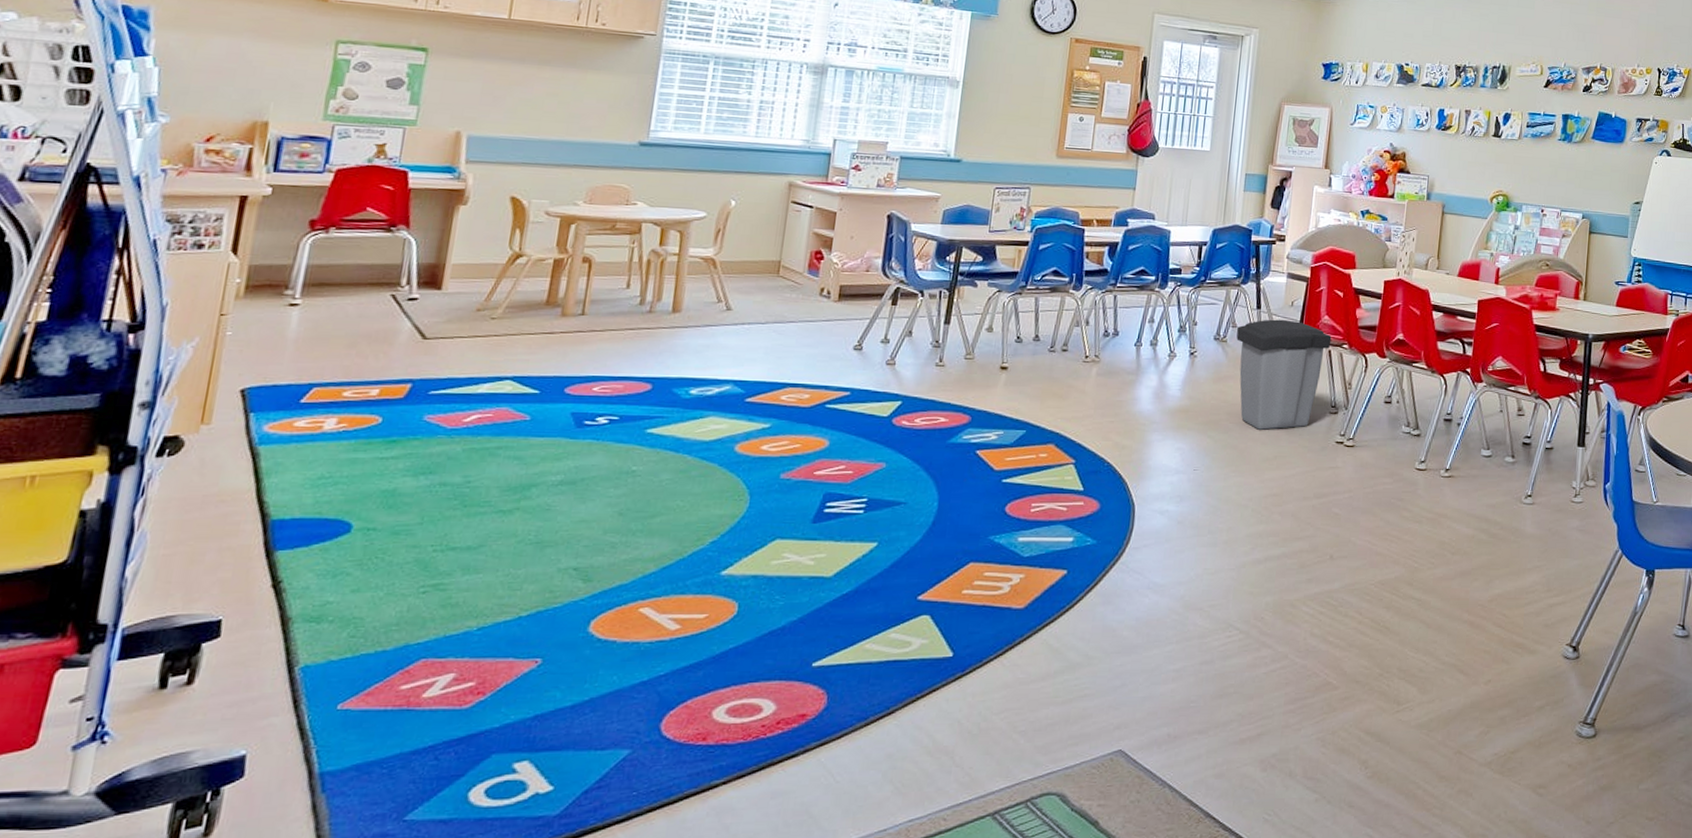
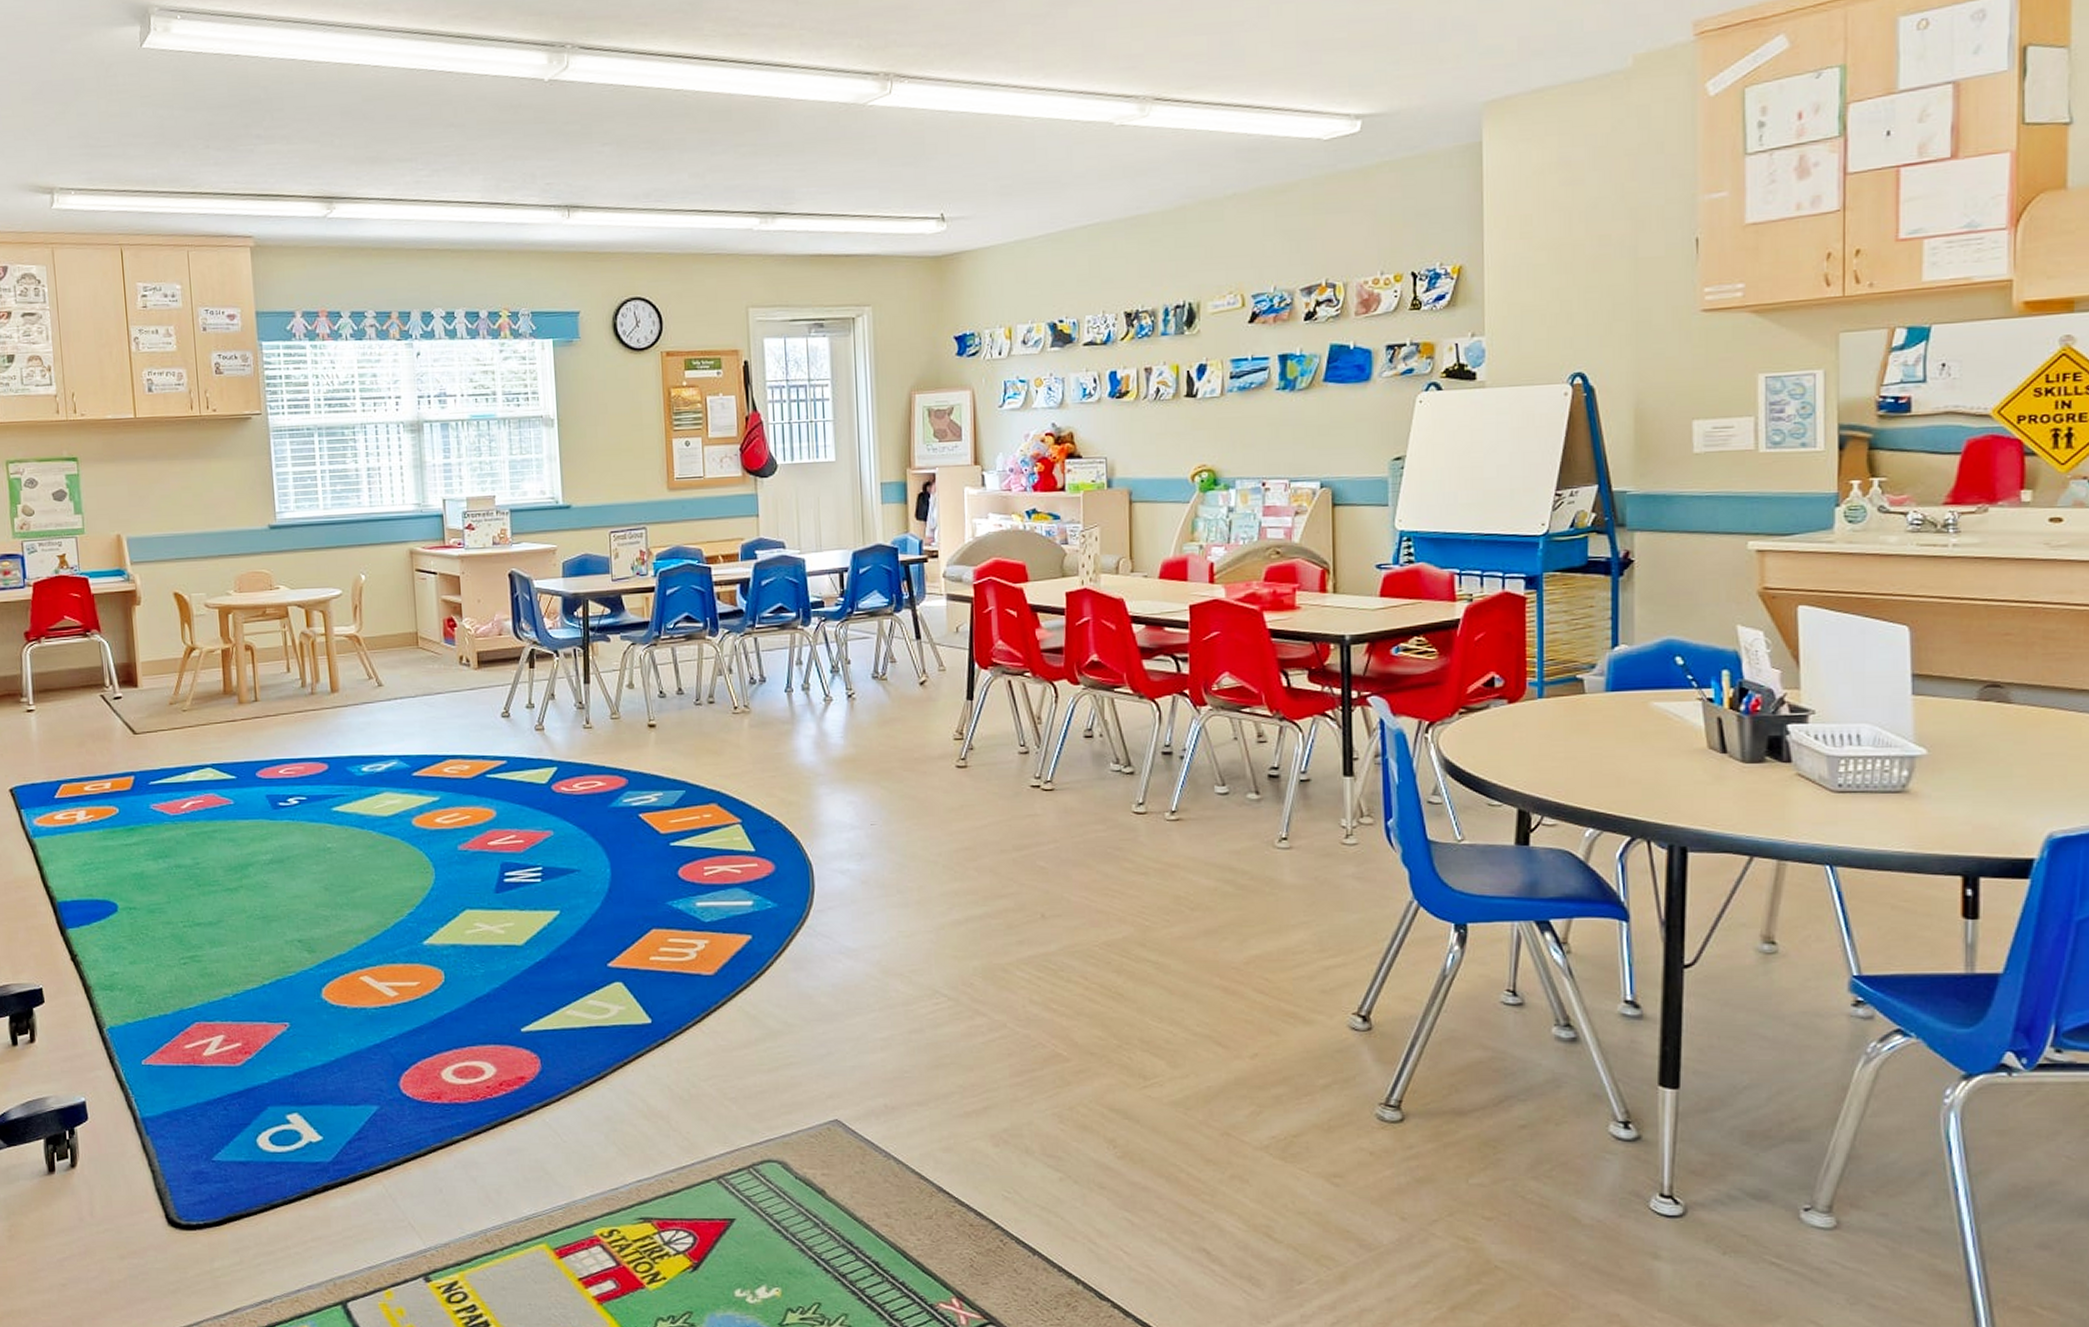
trash can: present [1236,319,1332,430] -> none [897,649,1010,777]

